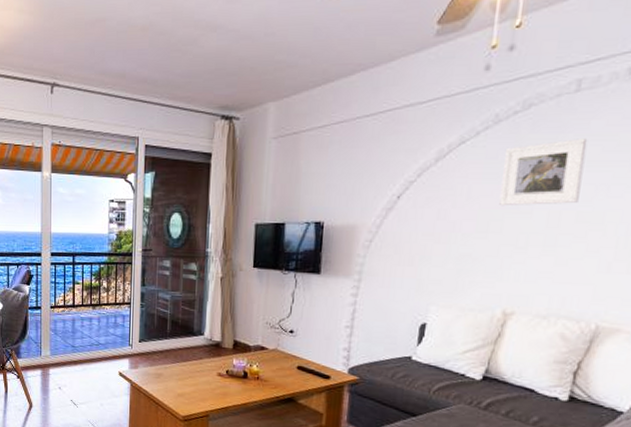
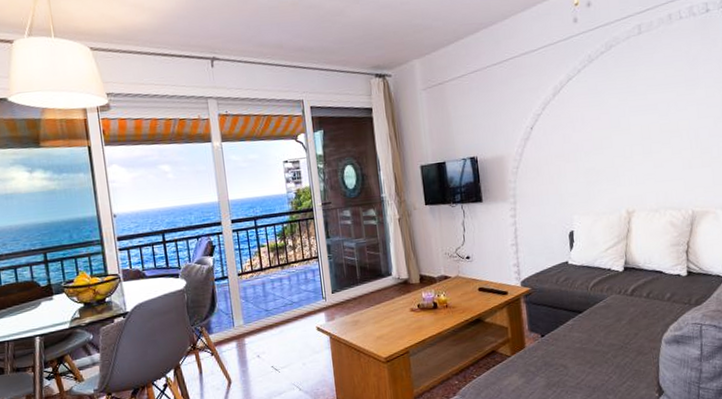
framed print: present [499,138,588,206] -> none [601,68,659,127]

